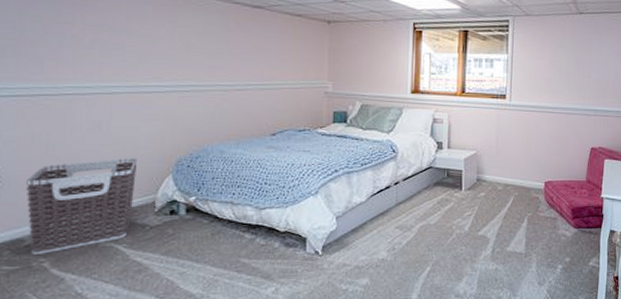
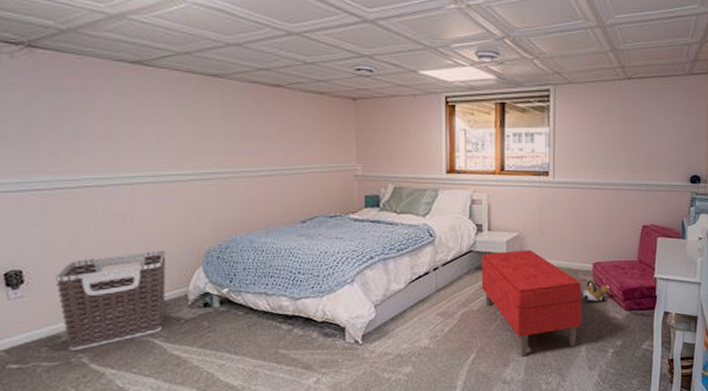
bench: none [439,167,534,271] -> present [481,249,582,357]
plush toy: none [533,199,560,219] -> present [581,281,610,302]

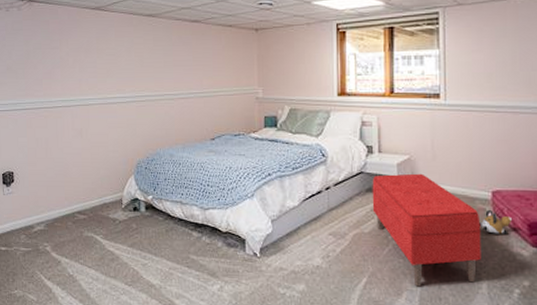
clothes hamper: present [55,251,166,350] -> none [34,160,108,240]

